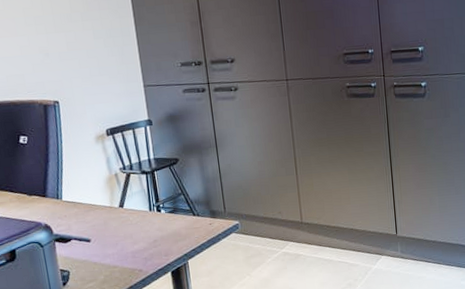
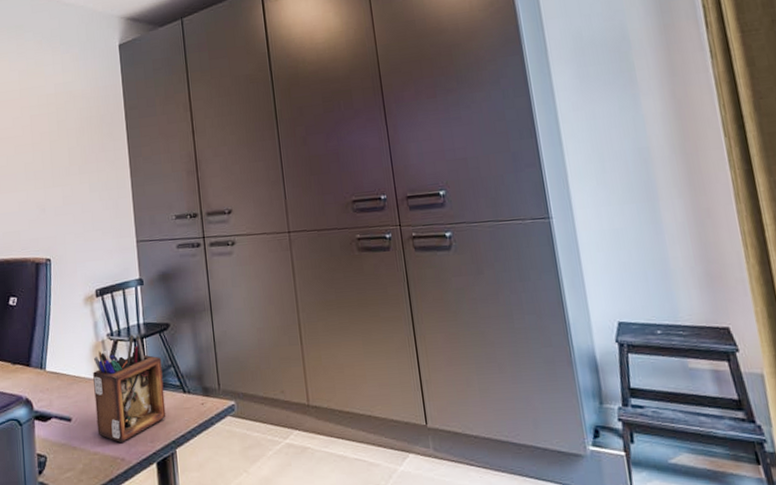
desk organizer: none [107,168,178,257] -> present [93,334,166,442]

